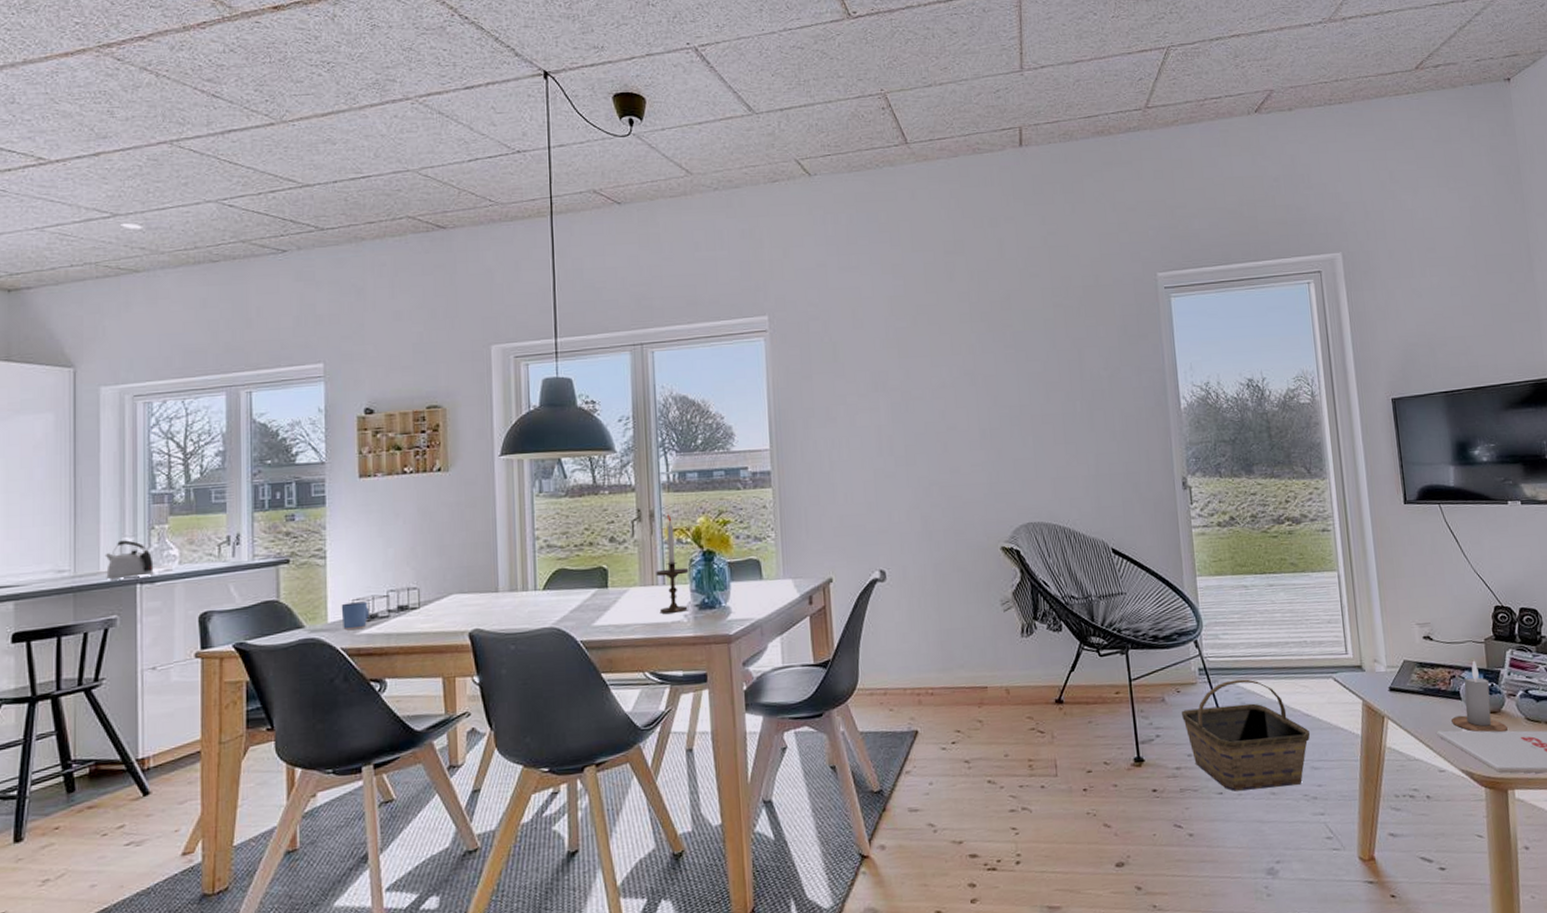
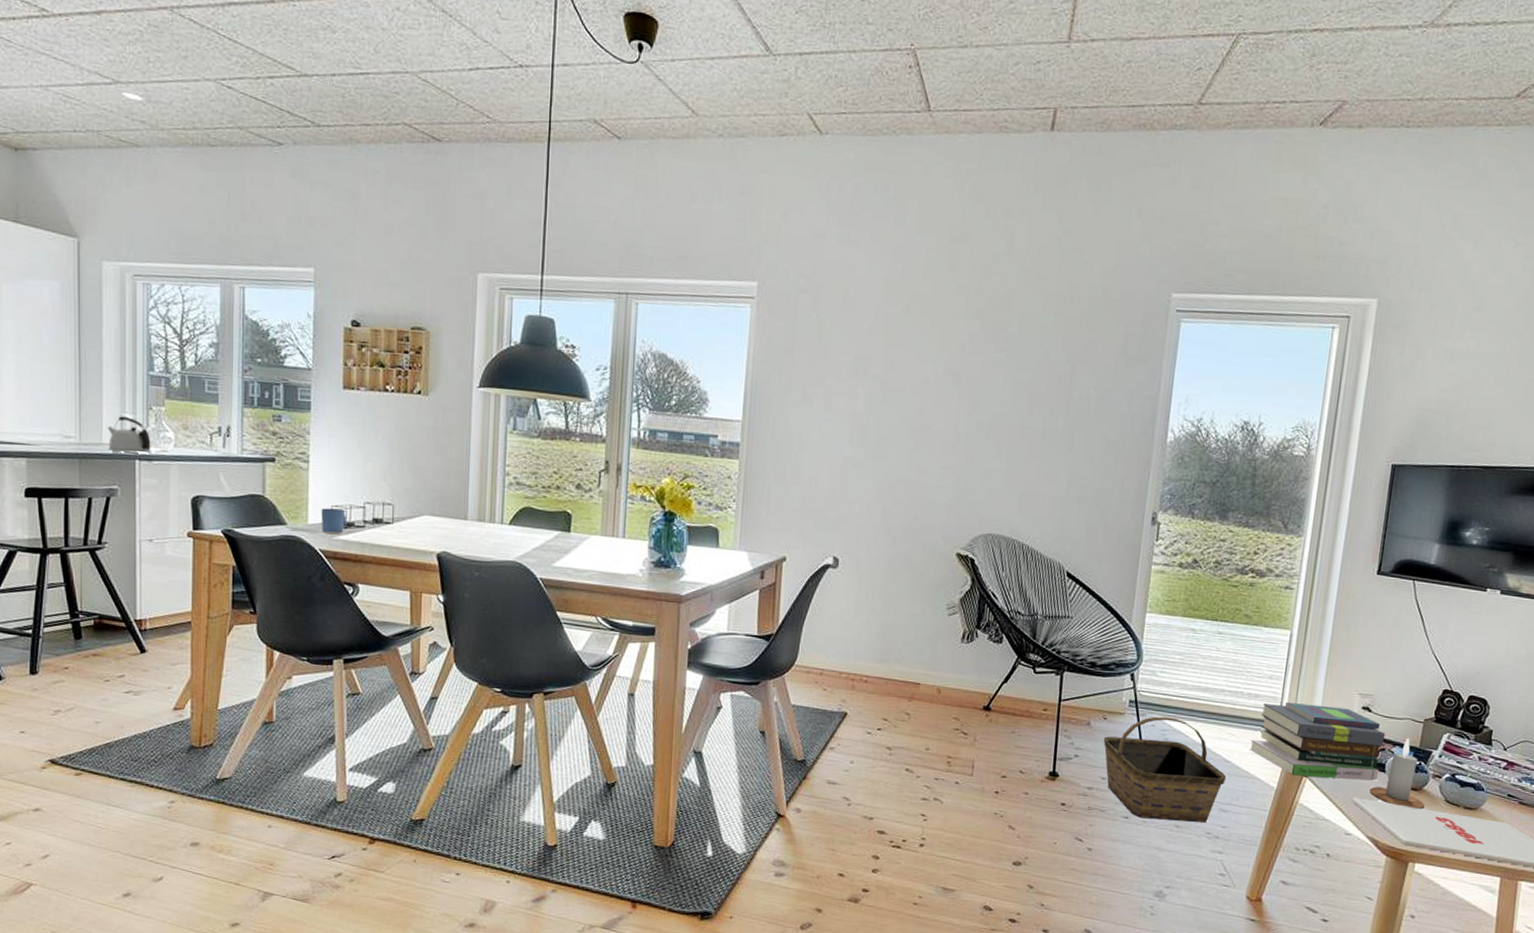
candlestick: present [656,514,689,615] -> none [617,470,649,567]
books: none [1325,640,1456,719] -> present [1250,703,1386,781]

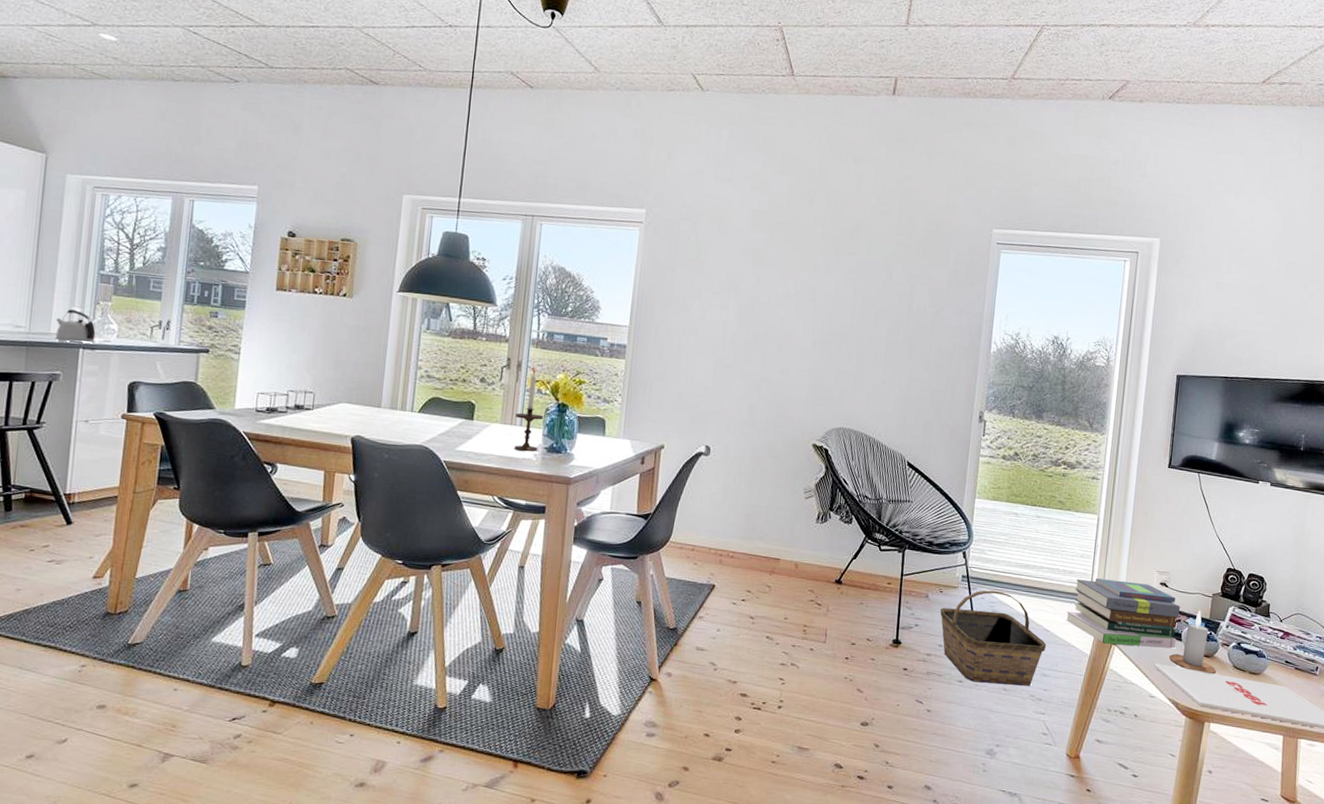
mug: present [321,508,347,535] -> none [247,394,271,419]
candlestick: none [617,470,649,567] -> present [513,366,544,452]

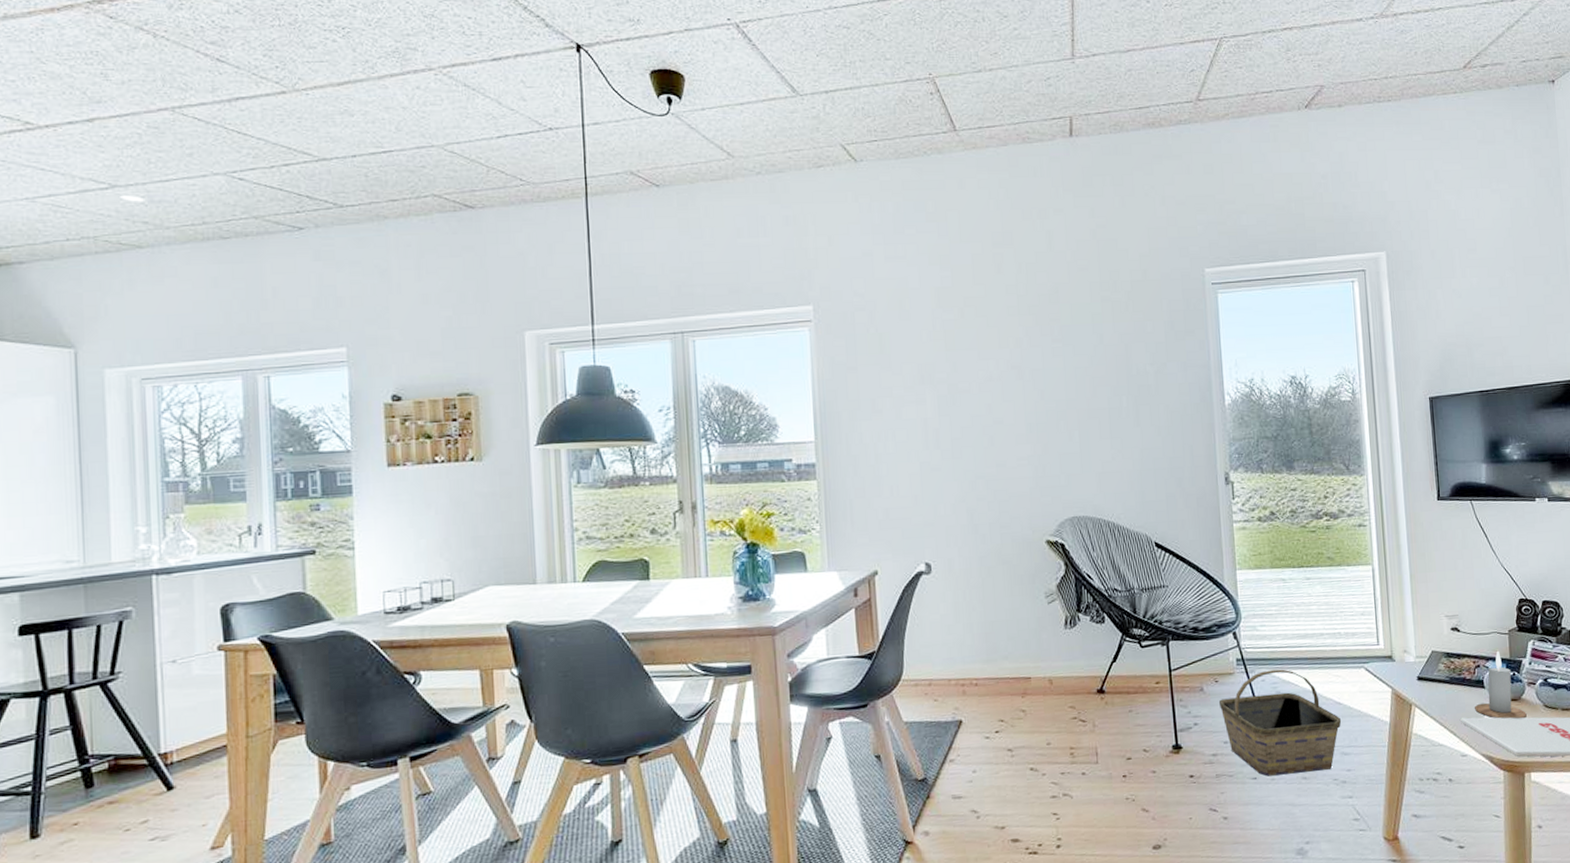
kettle: present [55,309,96,343] -> none [116,530,170,571]
candlestick: present [513,366,544,452] -> none [699,506,733,607]
books: present [1066,578,1181,649] -> none [1357,632,1480,707]

